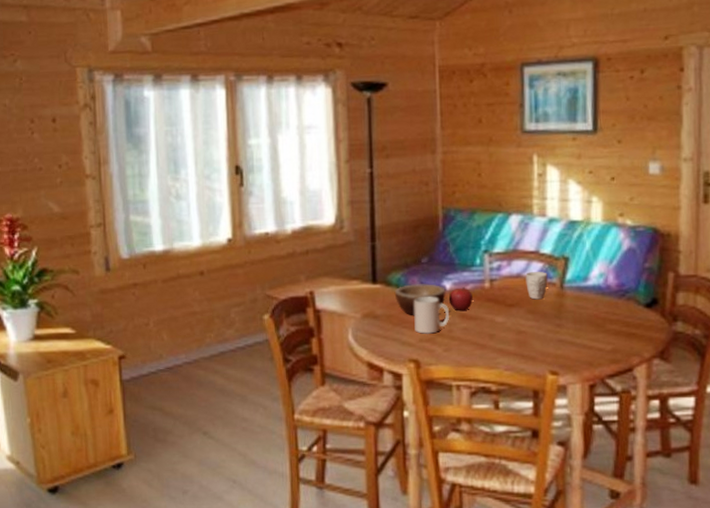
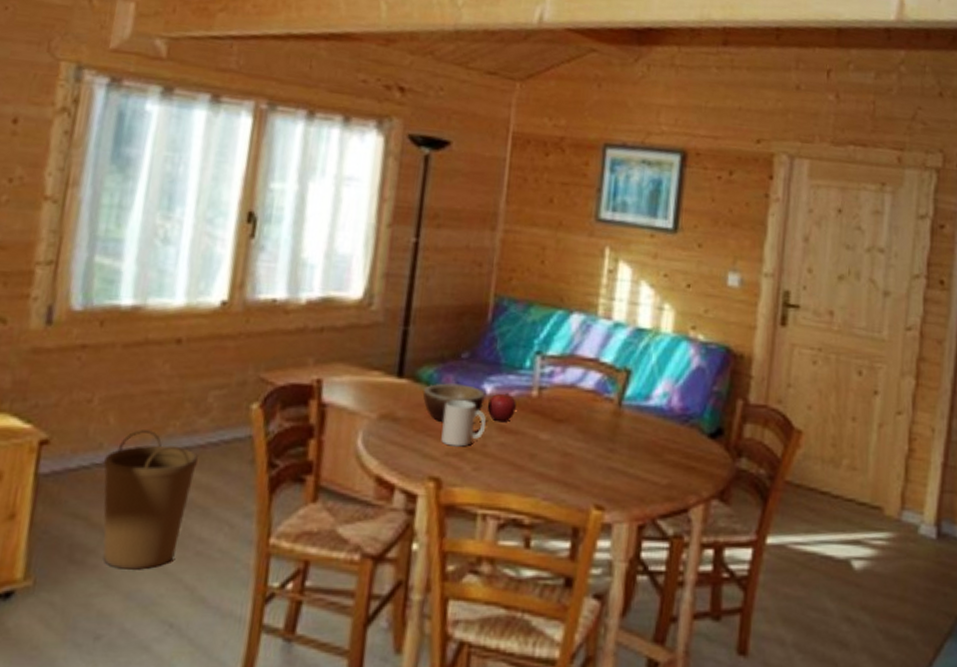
basket: none [166,342,231,445] -> present [102,429,198,571]
cup: present [525,272,548,300] -> none [579,383,606,417]

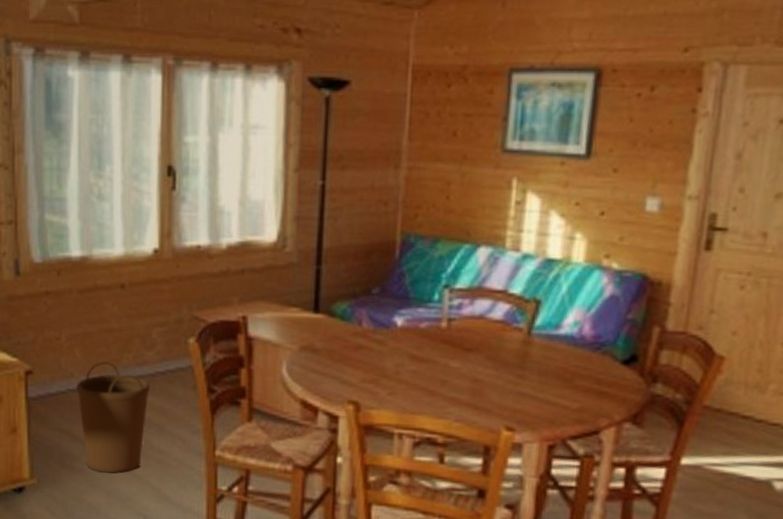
bowl: present [422,383,485,422] -> none [338,317,396,352]
cup: present [441,400,487,447] -> none [357,332,399,374]
fruit: present [487,392,516,423] -> none [399,324,426,352]

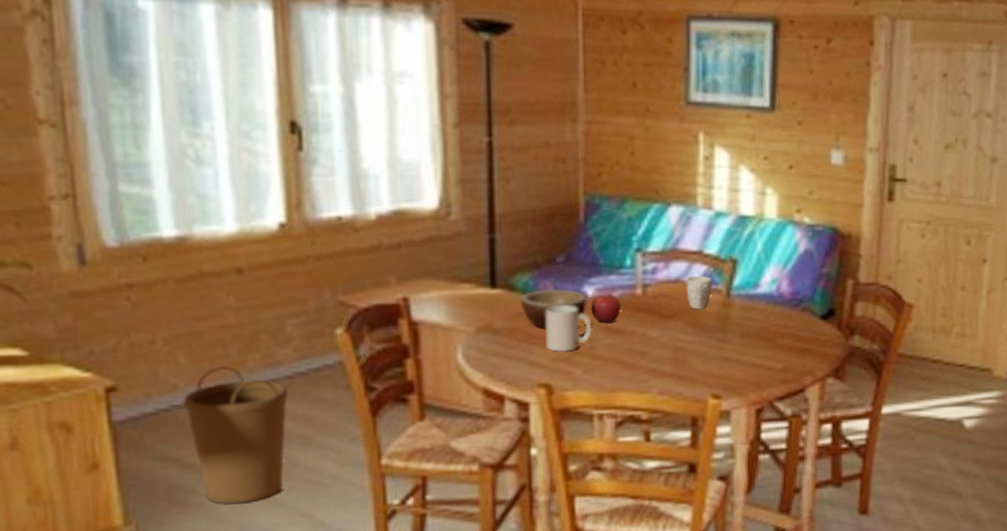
bowl: none [338,317,396,352] -> present [520,289,587,329]
cup: none [357,332,399,374] -> present [545,305,592,352]
fruit: none [399,324,426,352] -> present [590,293,621,324]
cup: none [488,314,515,346] -> present [686,276,712,310]

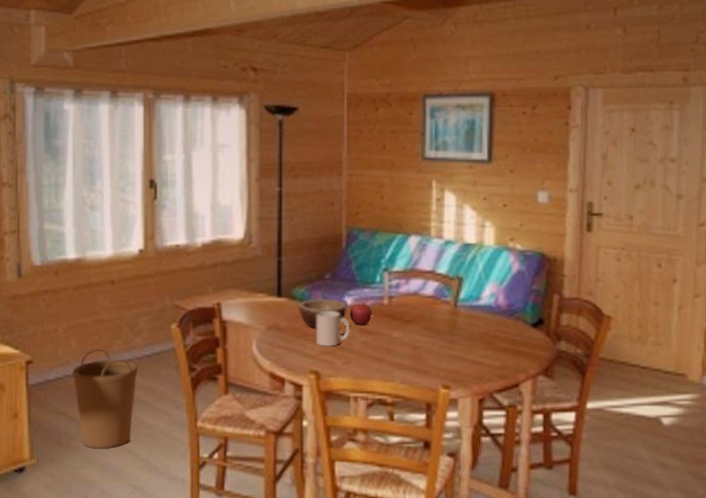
cup: present [686,276,712,310] -> none [422,290,443,317]

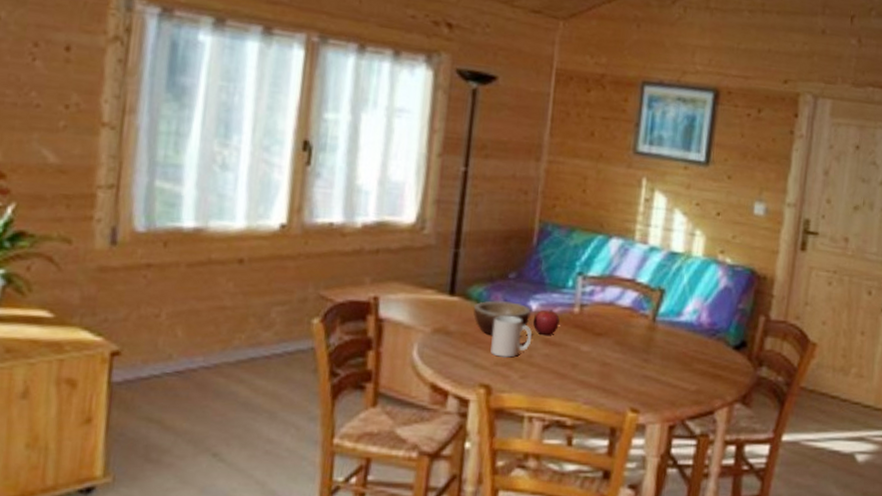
basket: present [73,349,138,450] -> none [174,342,264,469]

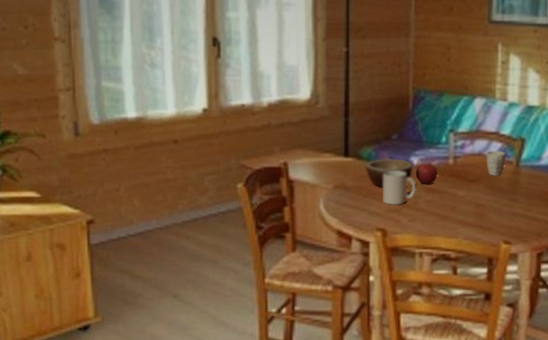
cup: none [617,301,642,331] -> present [486,151,506,176]

